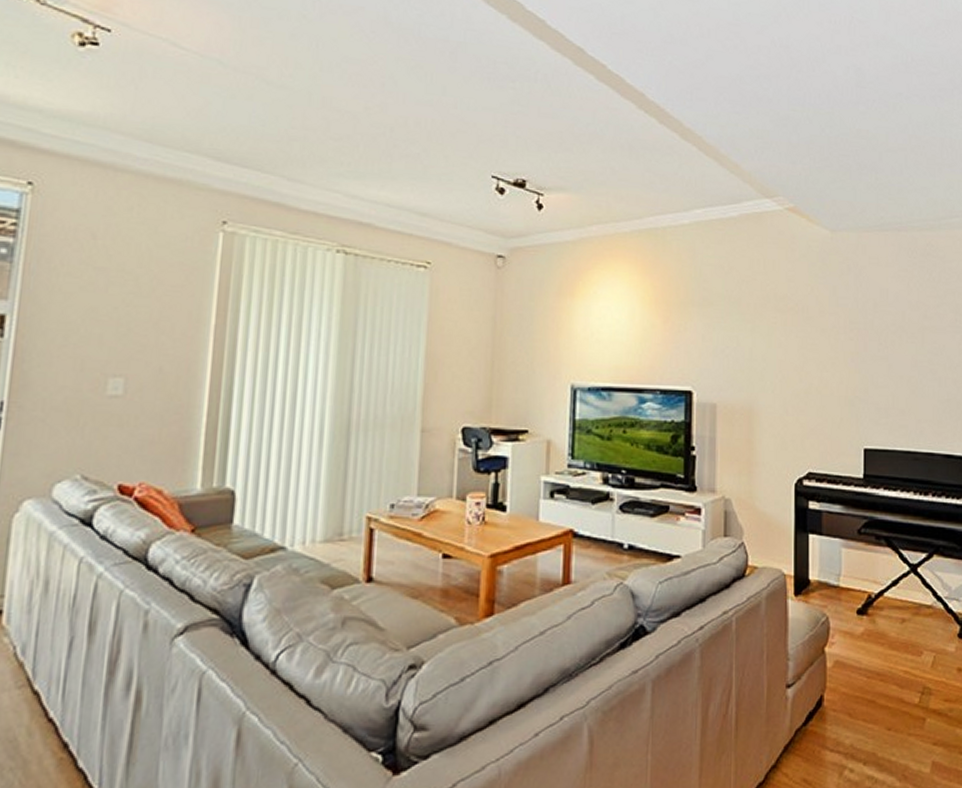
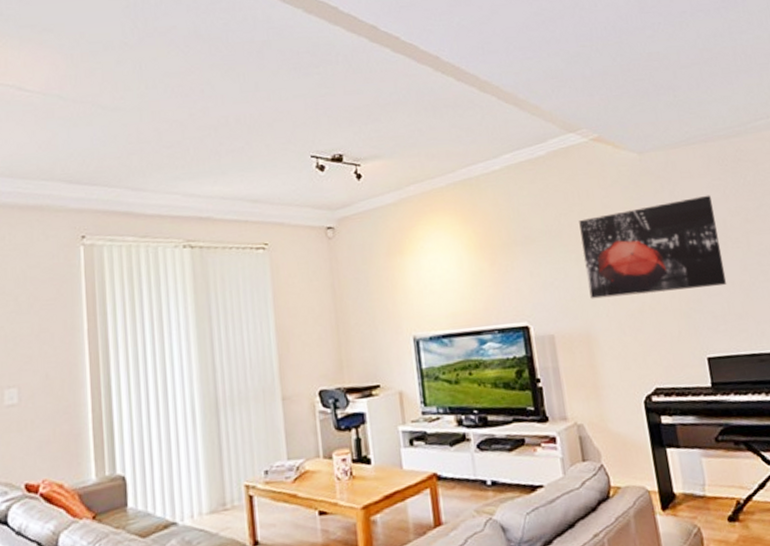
wall art: none [759,284,896,378] -> present [579,195,727,299]

